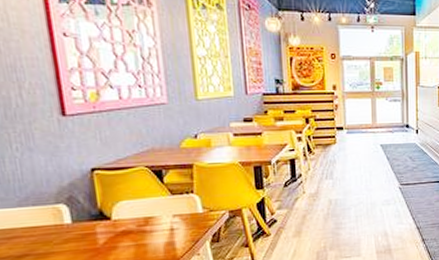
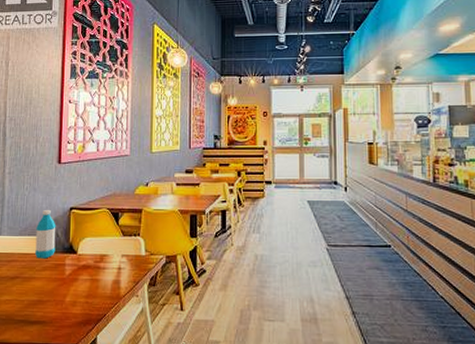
water bottle: none [43,173,79,231] -> present [35,210,56,259]

